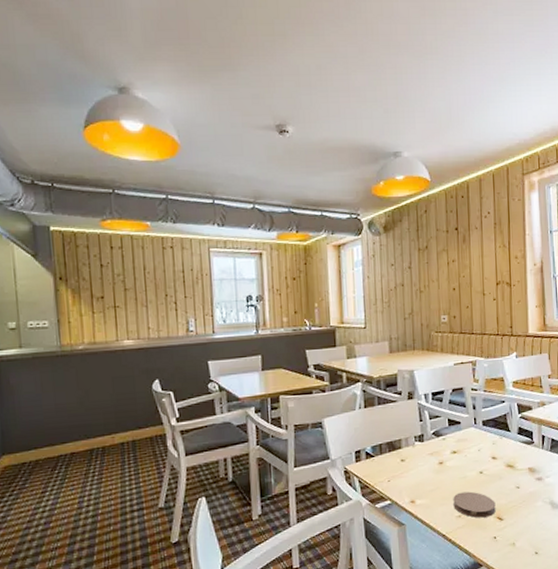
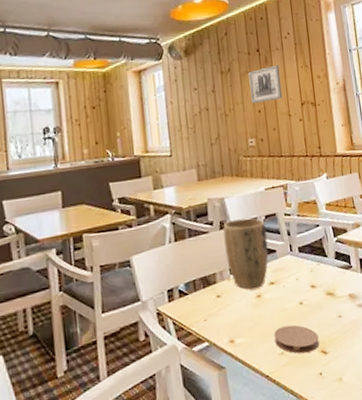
plant pot: none [411,390,453,456] -> present [223,218,269,289]
wall art: none [445,244,478,281] -> present [248,65,283,103]

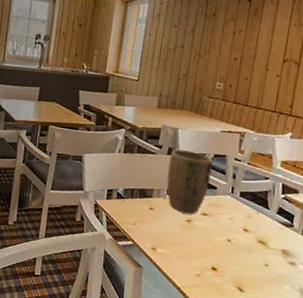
wall art: present [248,65,283,103] -> none [229,17,269,52]
coaster: present [274,324,320,354] -> none [194,253,239,285]

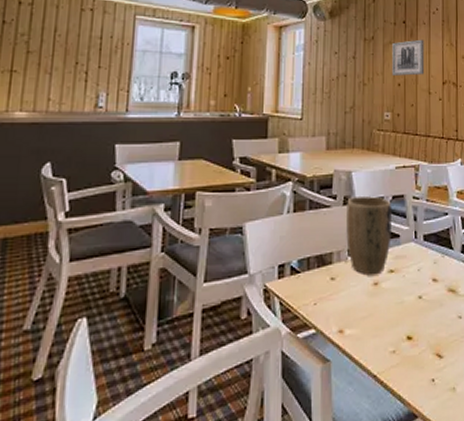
wall art: none [229,17,269,52] -> present [392,39,425,76]

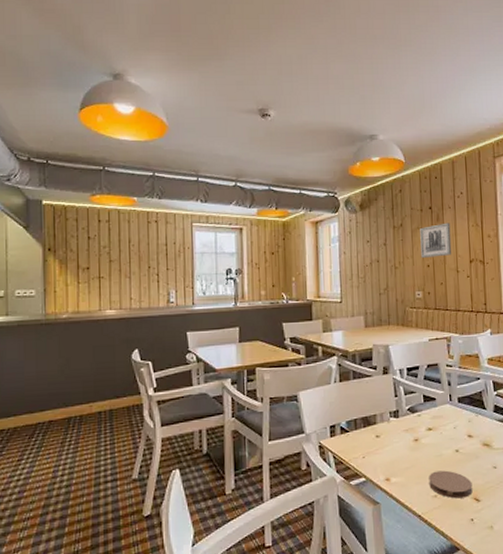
plant pot: present [346,196,391,275] -> none [386,366,428,433]
coaster: none [388,320,435,355] -> present [429,470,473,499]

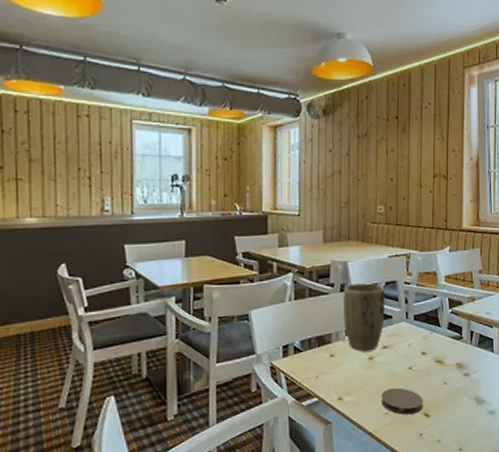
plant pot: none [386,366,428,433] -> present [343,283,385,352]
wall art: present [420,222,452,258] -> none [385,134,416,170]

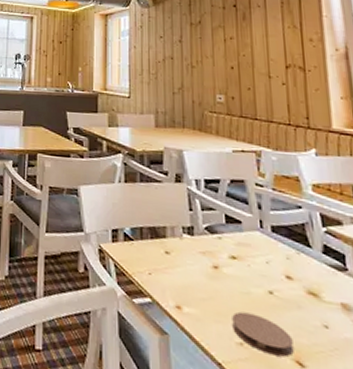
plant pot: present [343,283,385,352] -> none [179,175,232,258]

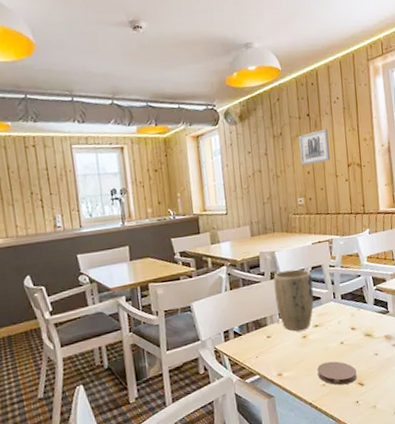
plant pot: none [179,175,232,258] -> present [273,269,314,331]
wall art: none [222,22,262,59] -> present [299,128,331,165]

